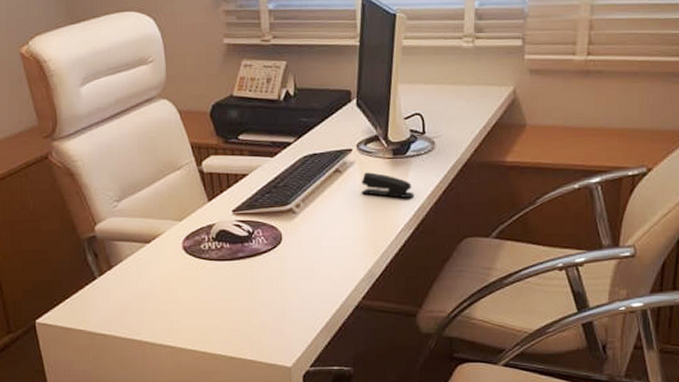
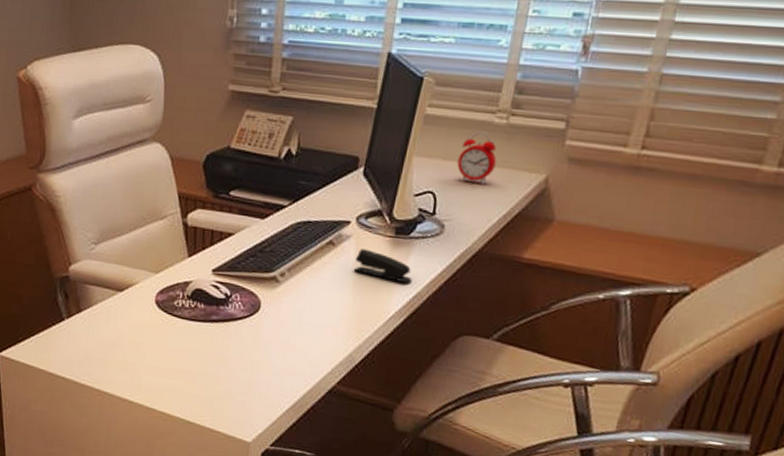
alarm clock: none [436,55,470,101] -> present [457,131,497,184]

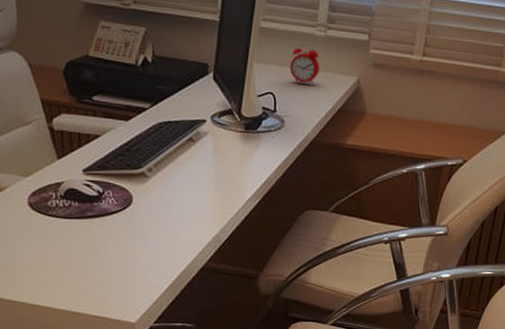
stapler: present [353,248,413,283] -> none [212,143,263,170]

